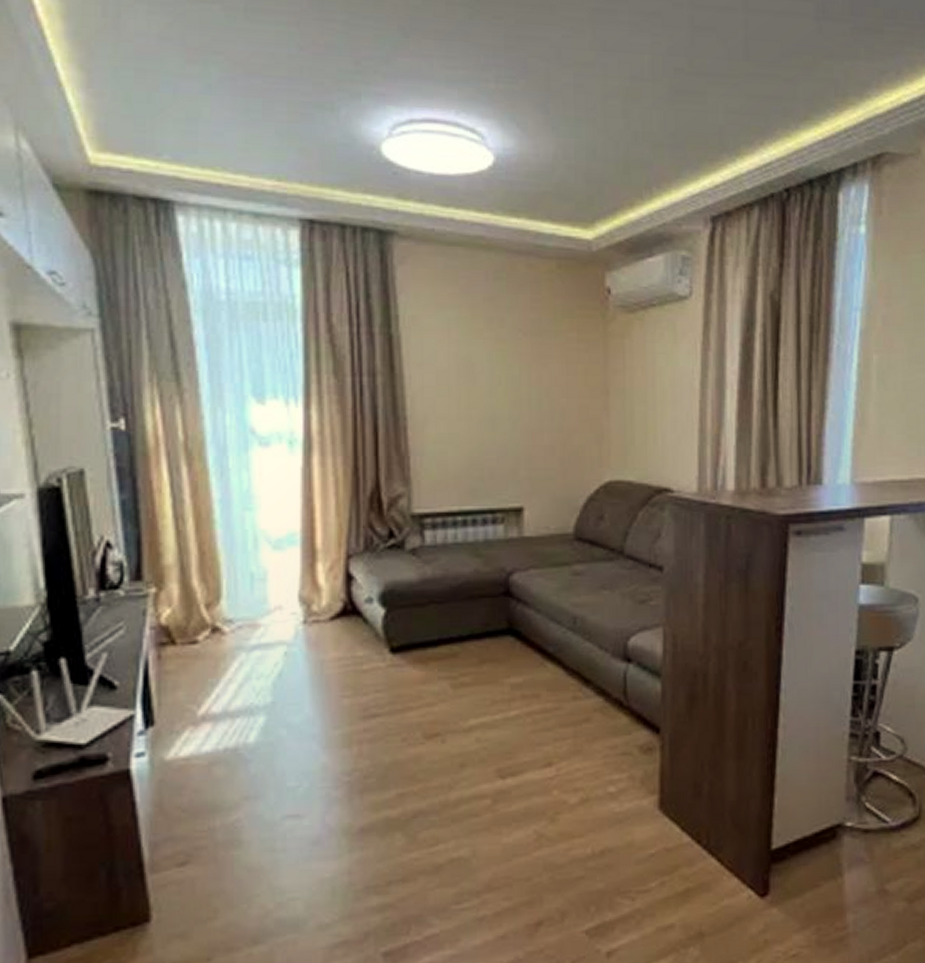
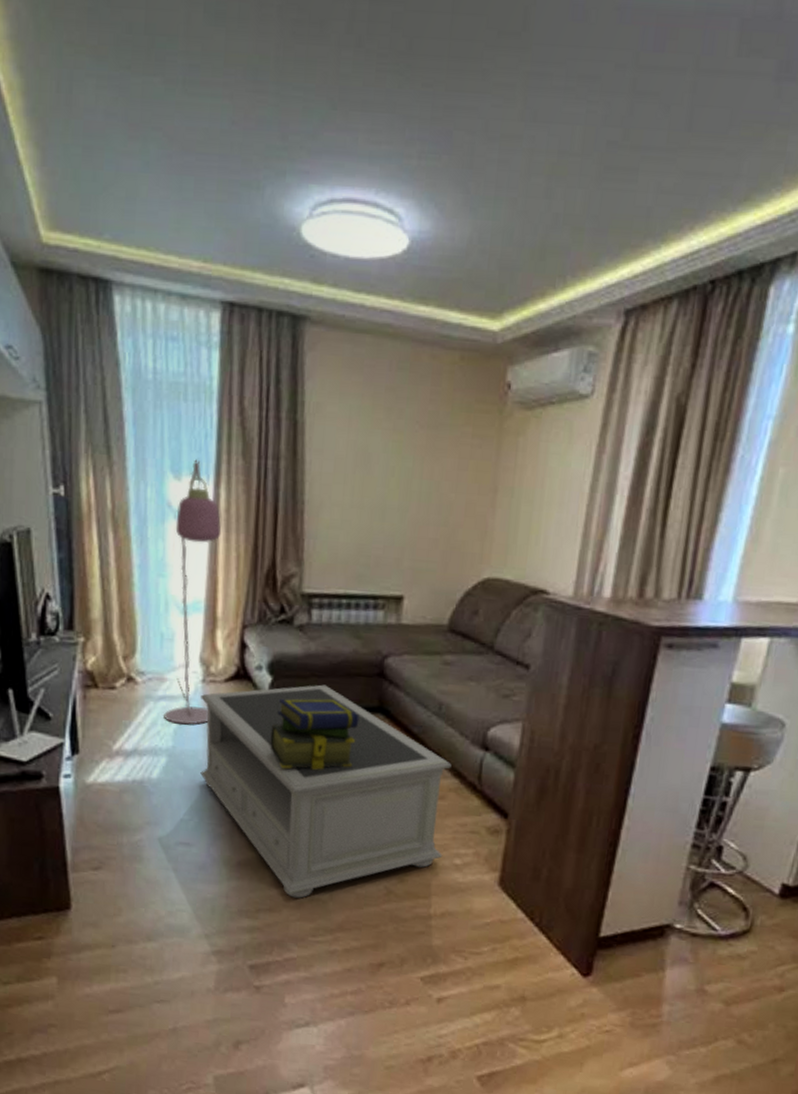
floor lamp: none [259,381,315,675] -> present [164,459,221,725]
coffee table: none [303,611,595,861] -> present [200,684,452,898]
stack of books: none [388,625,488,710] -> present [270,698,359,770]

